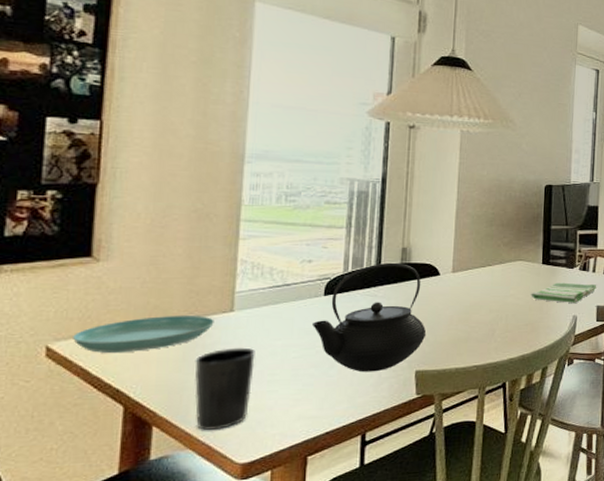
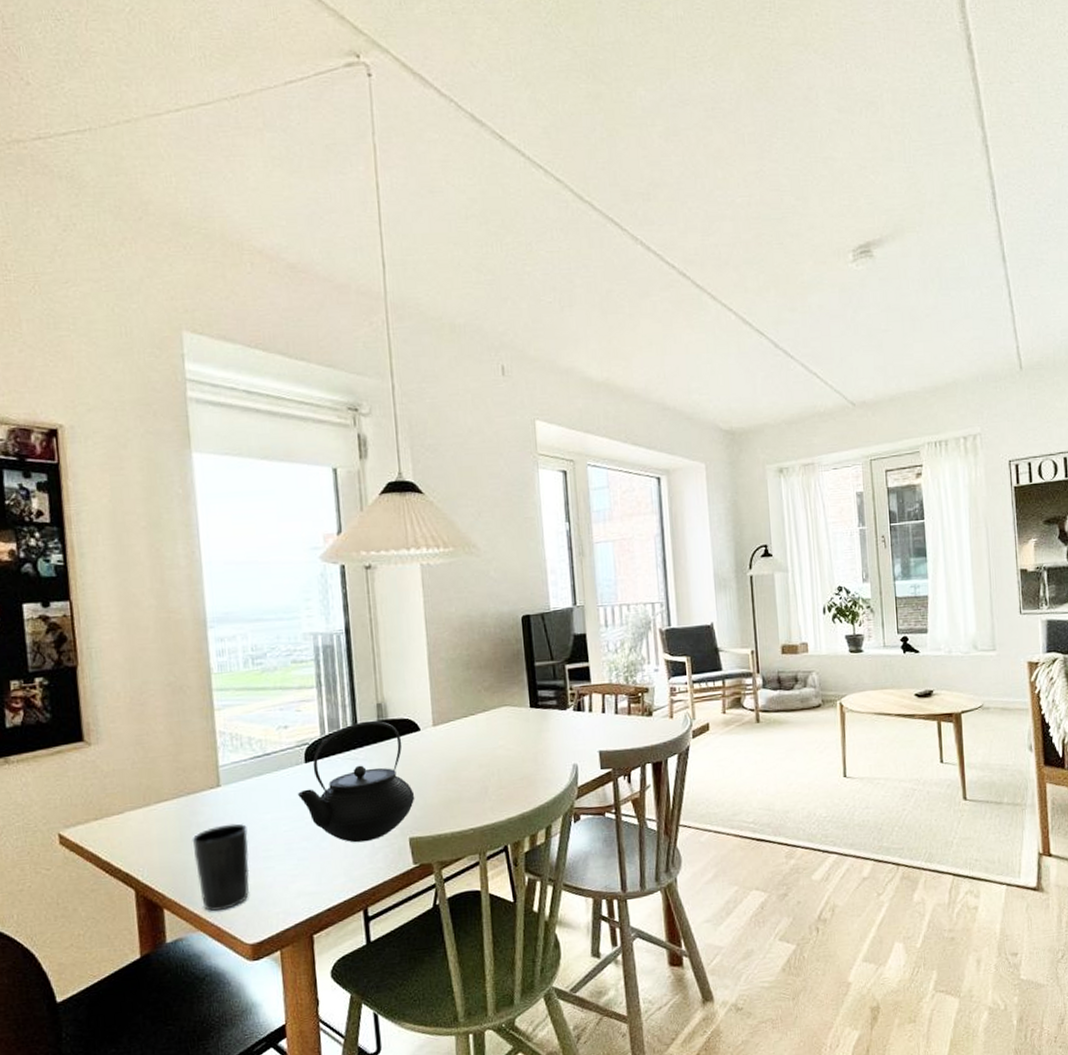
saucer: present [73,316,214,353] -> none [80,793,204,838]
dish towel: present [531,282,597,304] -> none [522,726,597,751]

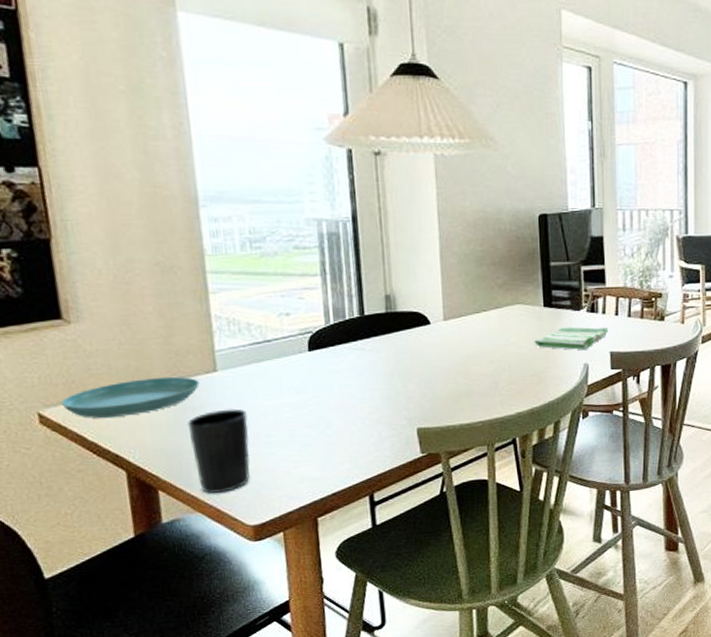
saucer: none [80,793,204,838] -> present [61,377,200,418]
teapot: present [297,720,415,843] -> none [300,312,424,432]
dish towel: none [522,726,597,751] -> present [534,327,609,351]

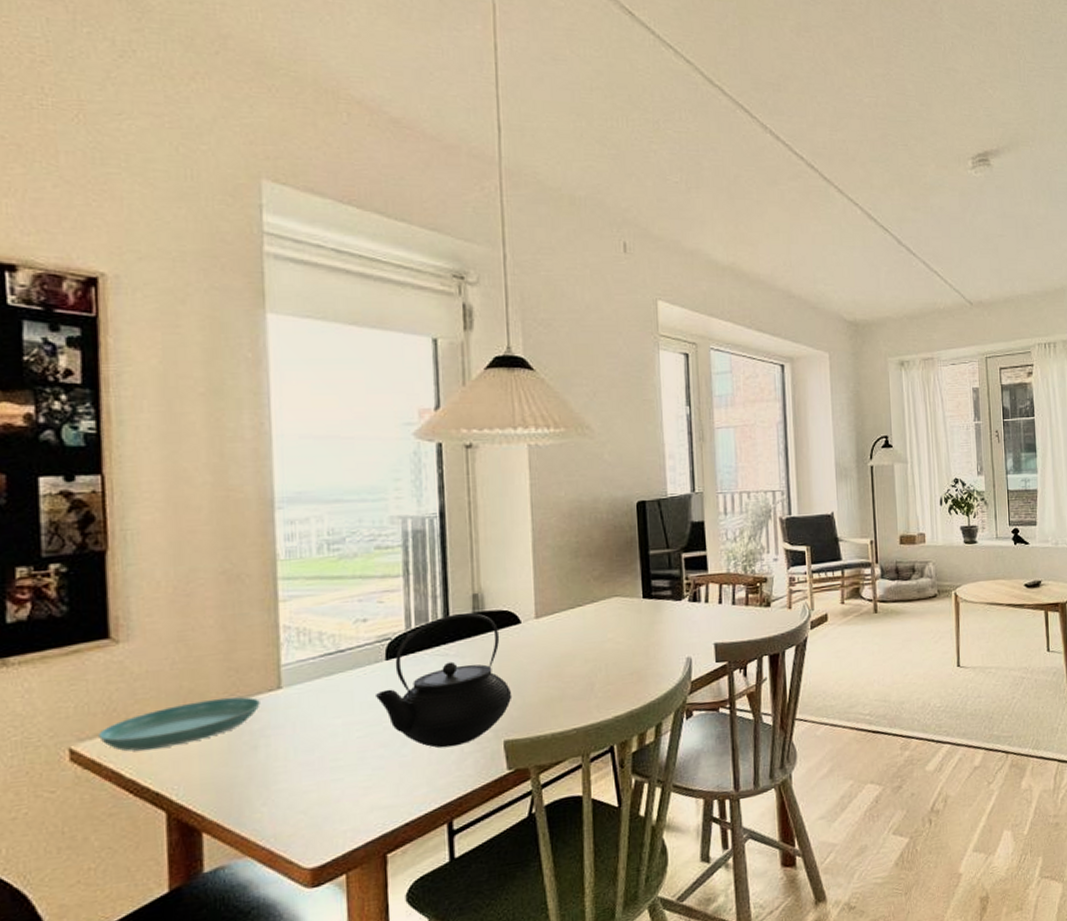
cup: present [187,408,250,493] -> none [243,730,313,833]
teapot: none [300,312,424,432] -> present [374,612,512,748]
dish towel: present [534,327,609,351] -> none [633,617,712,644]

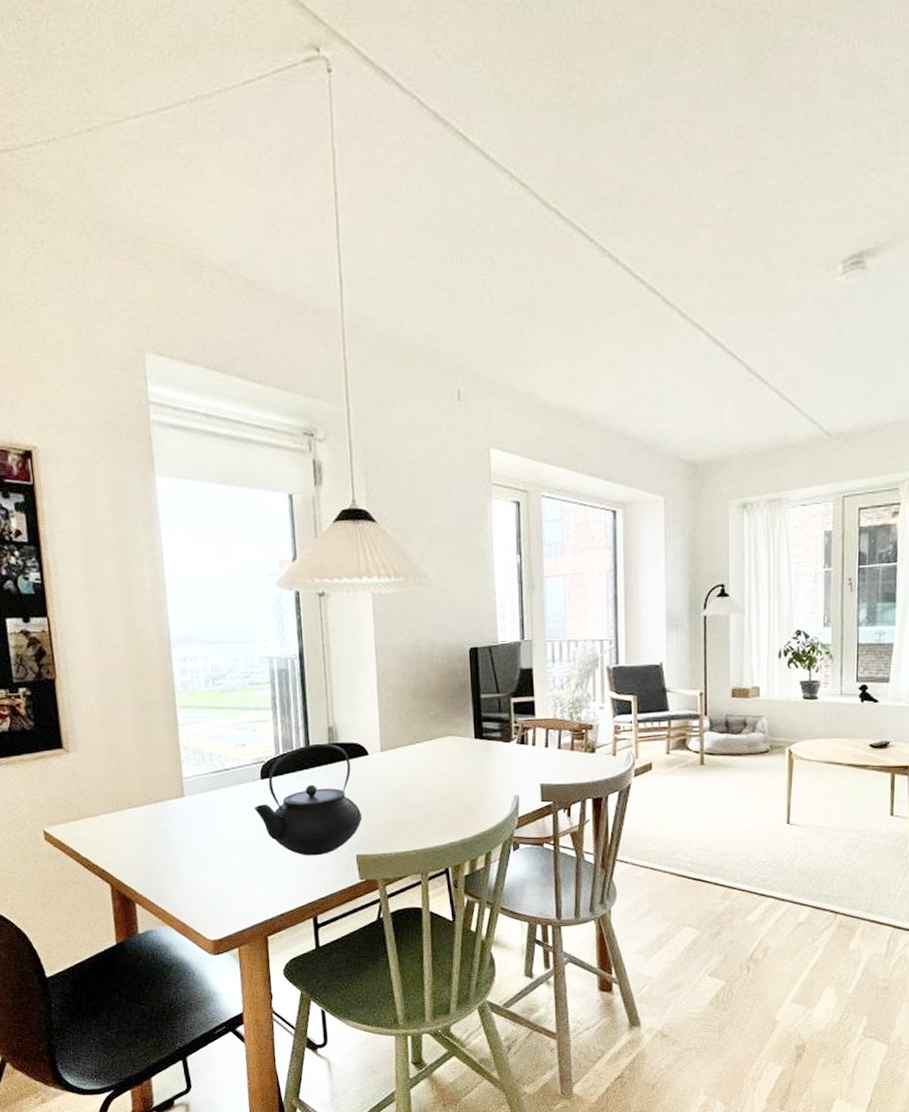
saucer: present [99,697,260,752] -> none [61,801,170,836]

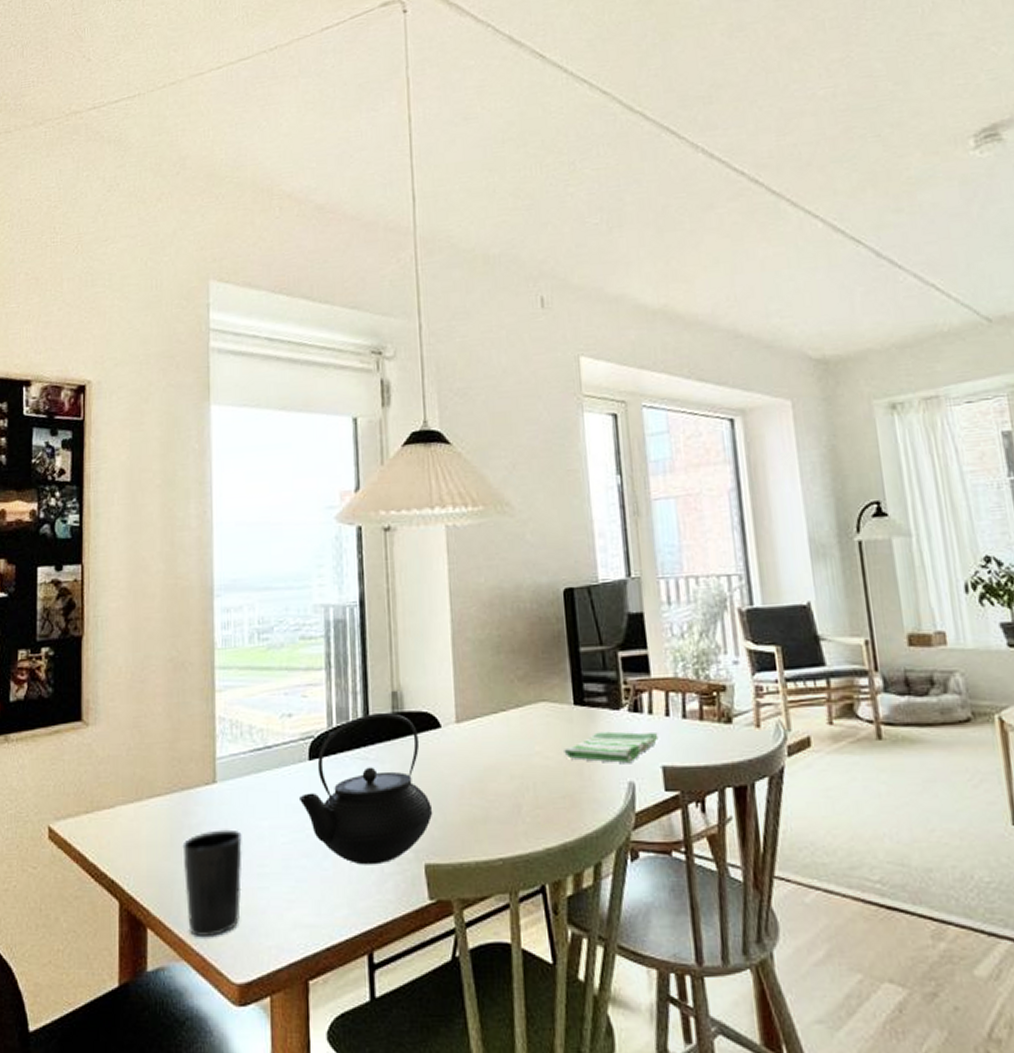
cup: none [159,831,211,909] -> present [182,829,242,938]
dish towel: none [465,758,539,782] -> present [564,731,659,764]

